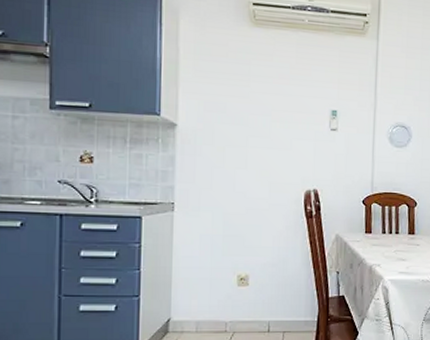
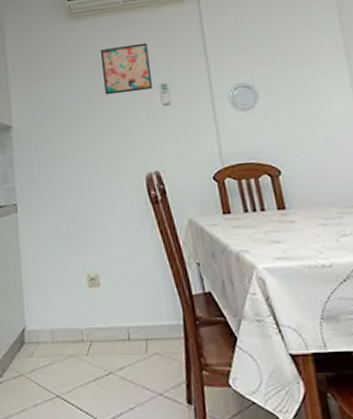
wall art: none [278,64,325,114] -> present [100,42,152,95]

